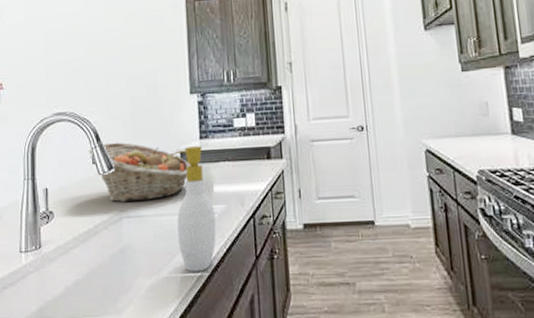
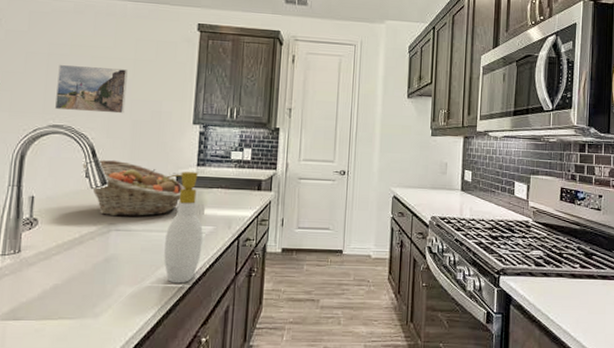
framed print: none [56,46,122,97] -> present [55,64,128,114]

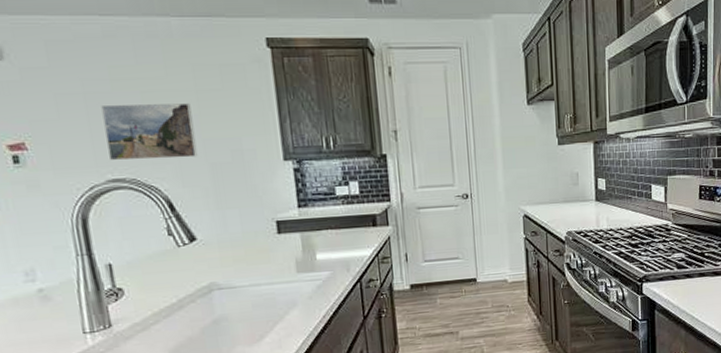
fruit basket: present [82,159,185,217] -> none [161,211,289,275]
soap bottle: present [164,171,203,284] -> none [266,214,322,337]

